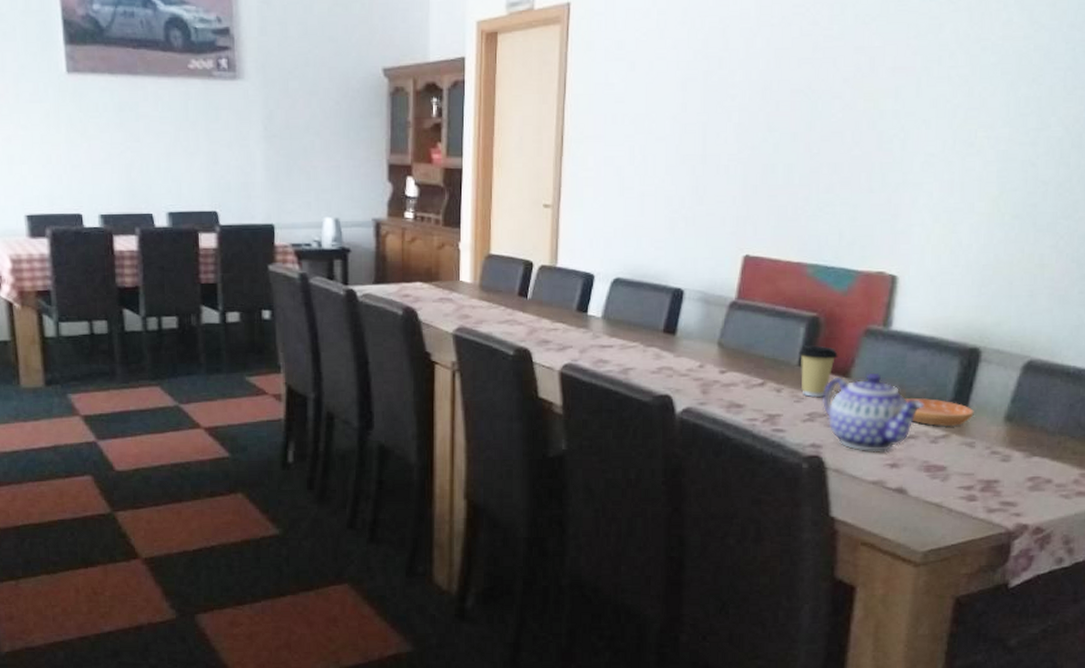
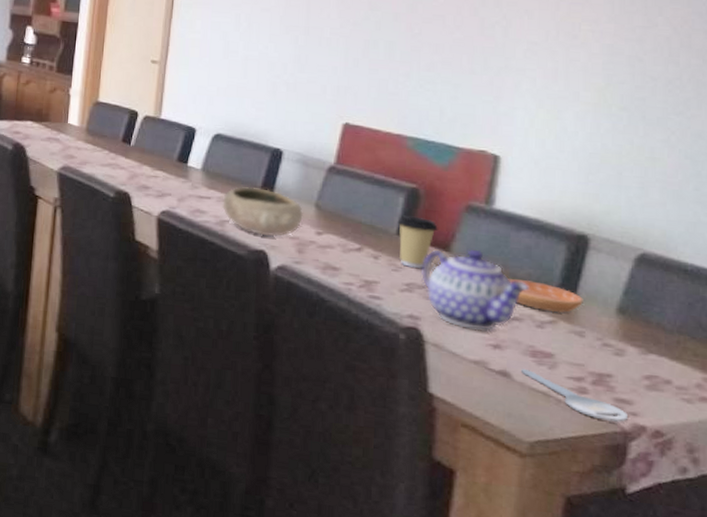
bowl: none [625,330,706,380] -> present [222,186,303,237]
key: none [917,483,1012,524] -> present [522,368,628,422]

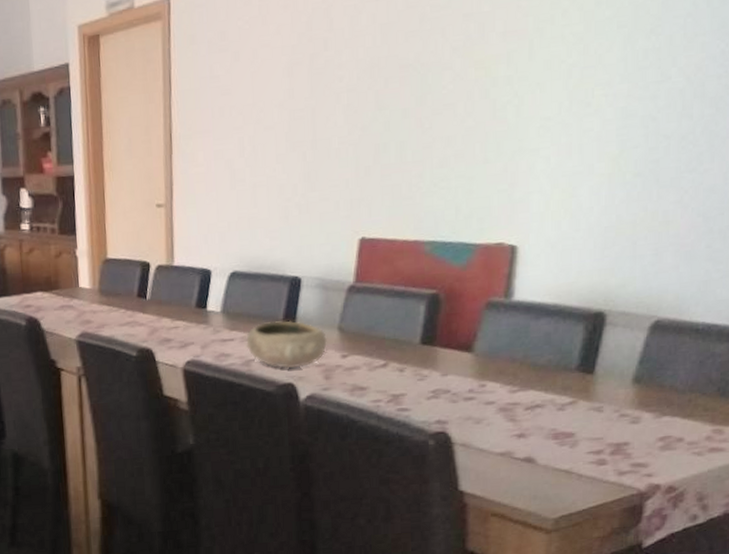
coffee cup: present [397,215,438,271] -> none [420,322,460,375]
teapot: present [421,248,528,332] -> none [446,344,549,424]
saucer: present [508,279,583,313] -> none [529,366,601,393]
key: present [522,368,628,422] -> none [545,451,643,486]

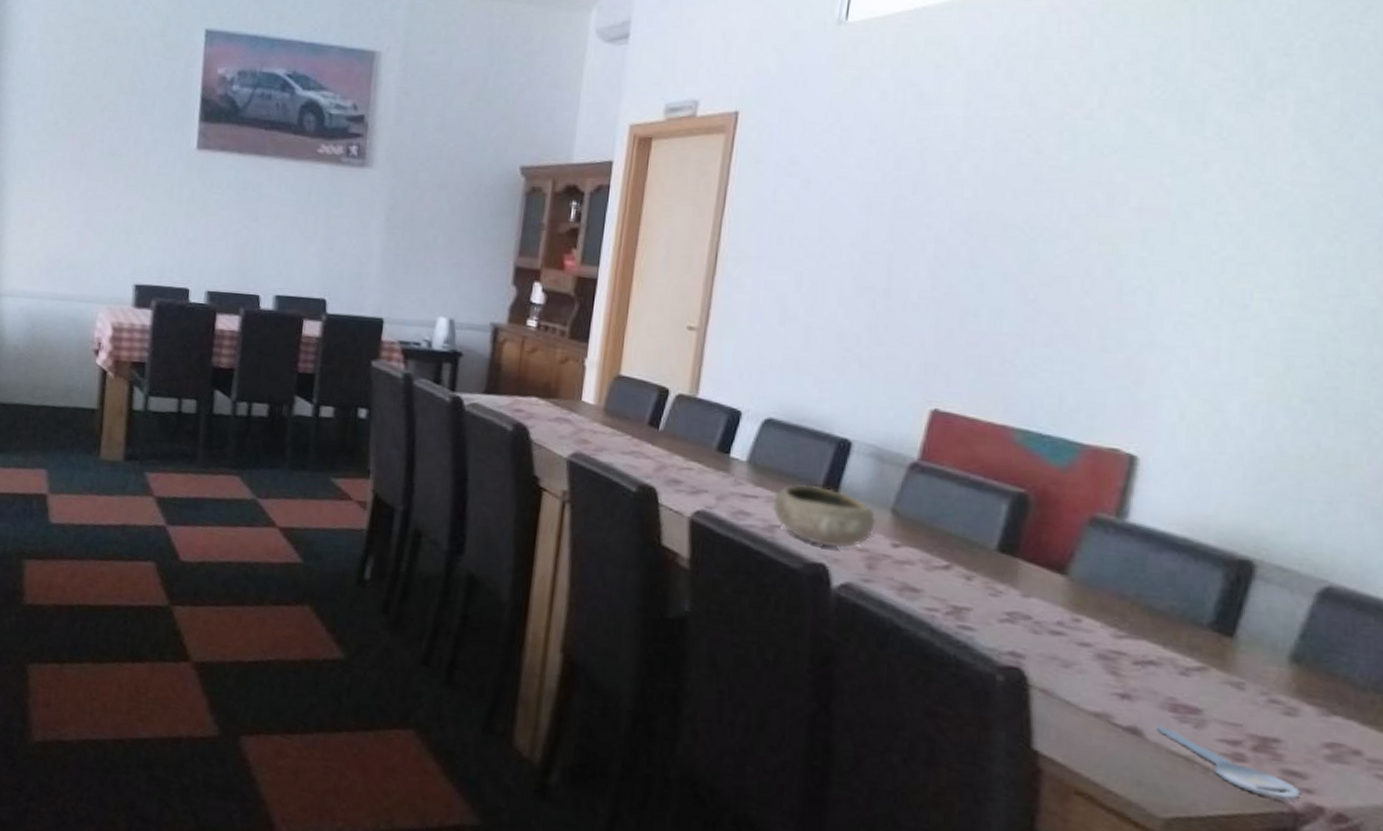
key: none [545,451,643,486] -> present [1157,725,1300,801]

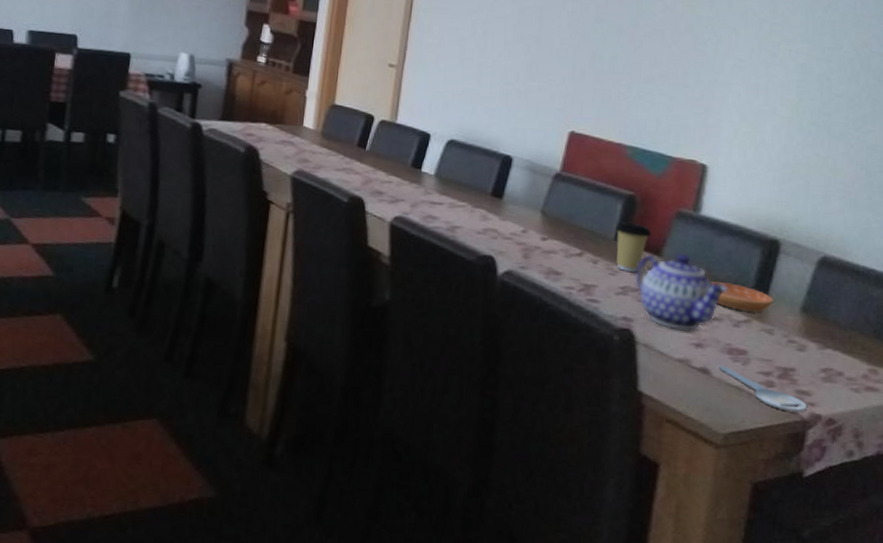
bowl: present [772,484,876,548] -> none [454,192,530,243]
coffee cup: none [998,526,1052,597] -> present [615,221,651,274]
teapot: none [1028,572,1170,677] -> present [635,253,728,331]
saucer: none [1143,612,1244,658] -> present [710,281,774,313]

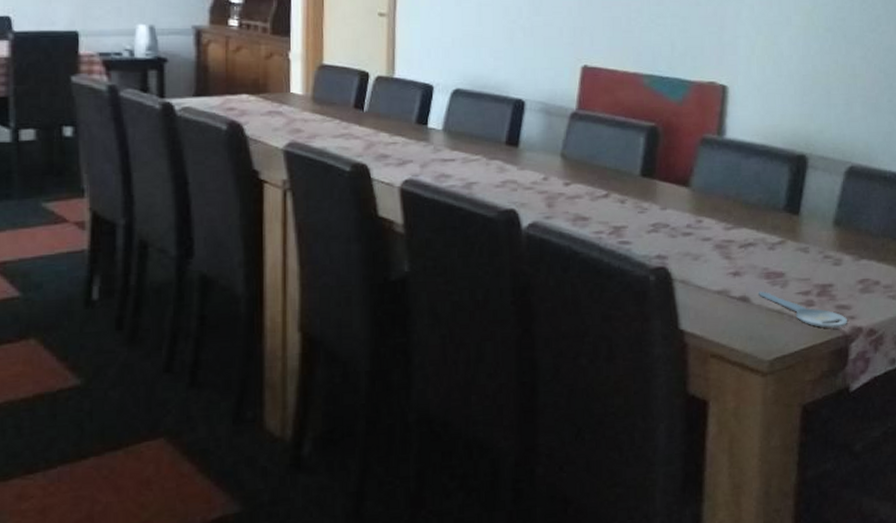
coffee cup: present [615,221,651,274] -> none [640,155,677,209]
teapot: present [635,253,728,331] -> none [665,181,759,262]
saucer: present [710,281,774,313] -> none [742,205,806,233]

